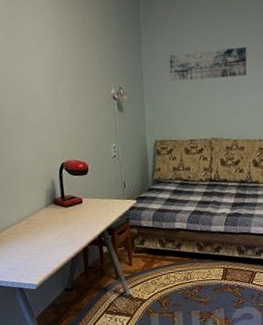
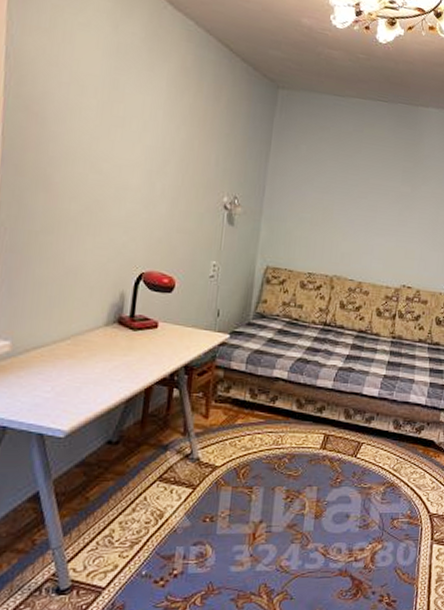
wall art: present [169,46,247,81] -> none [296,173,386,214]

